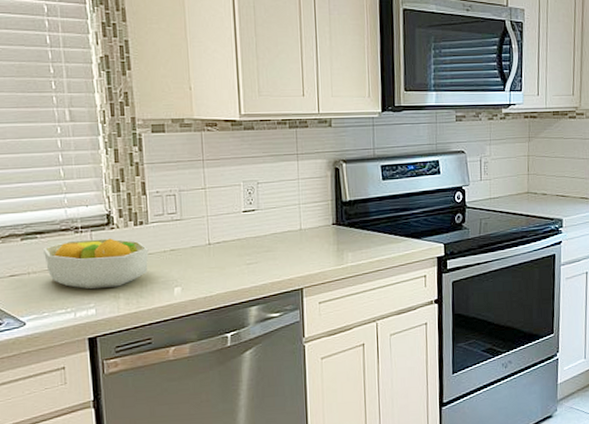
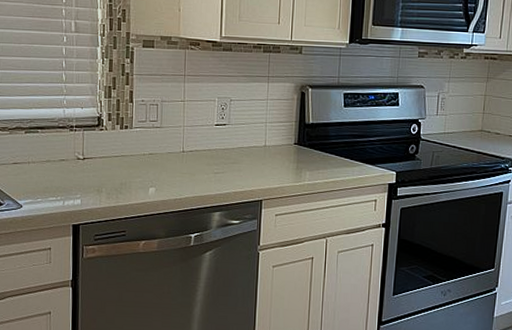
fruit bowl: present [42,238,149,290] -> none [42,137,131,183]

